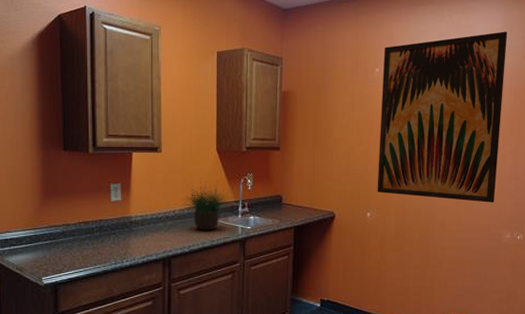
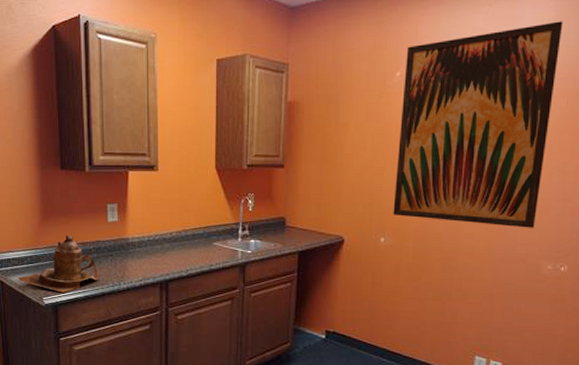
teapot: none [16,214,102,272] -> present [18,235,100,293]
potted plant: present [182,180,229,231] -> none [179,201,228,254]

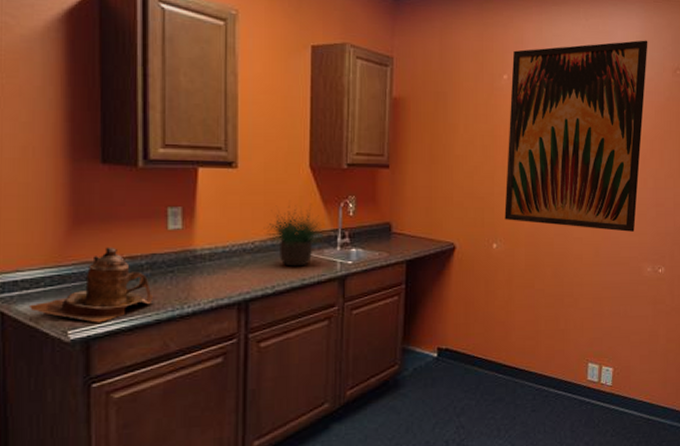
potted plant: none [179,201,228,254] -> present [263,204,325,267]

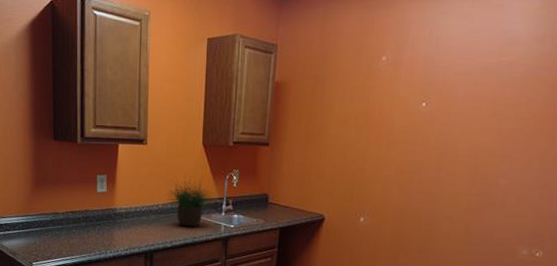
teapot: present [30,247,154,323] -> none [10,203,87,259]
wall art: present [504,40,648,232] -> none [373,11,550,214]

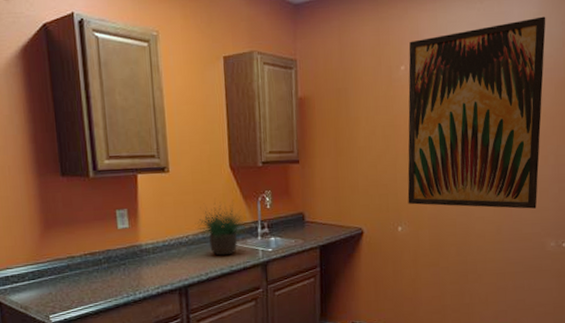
wall art: none [373,11,550,214] -> present [407,16,546,209]

